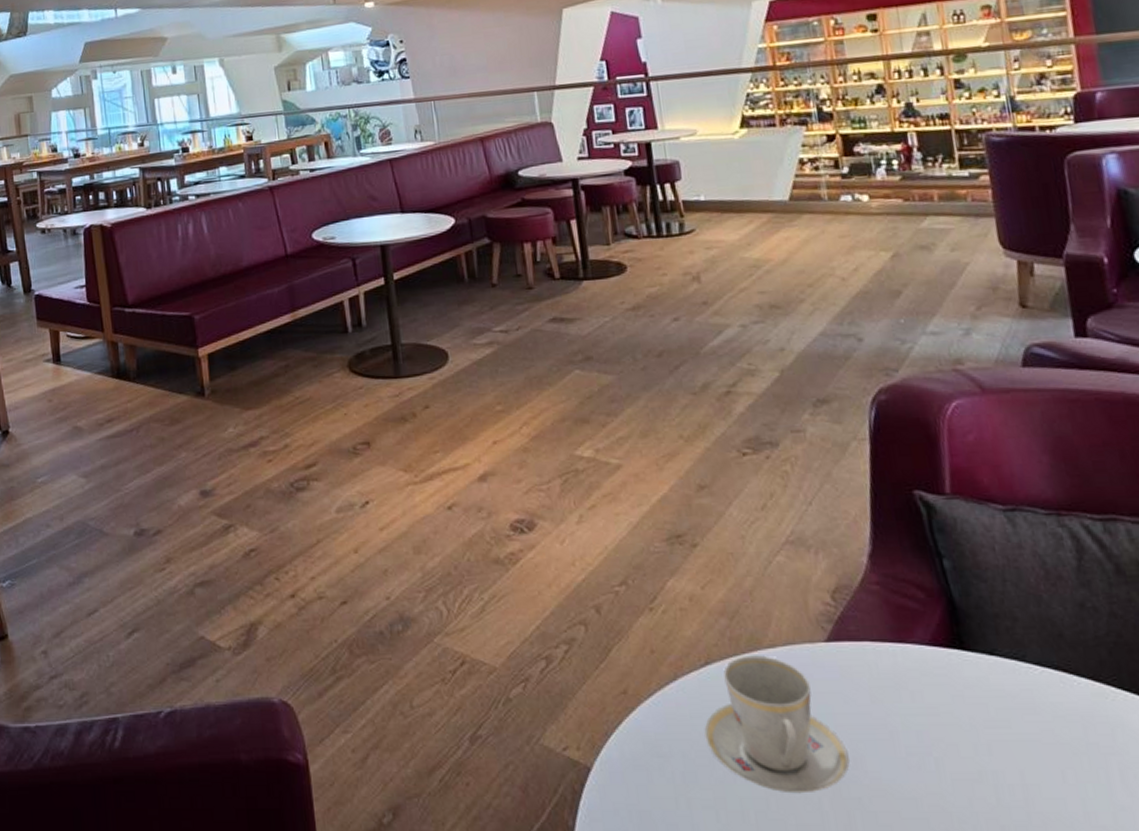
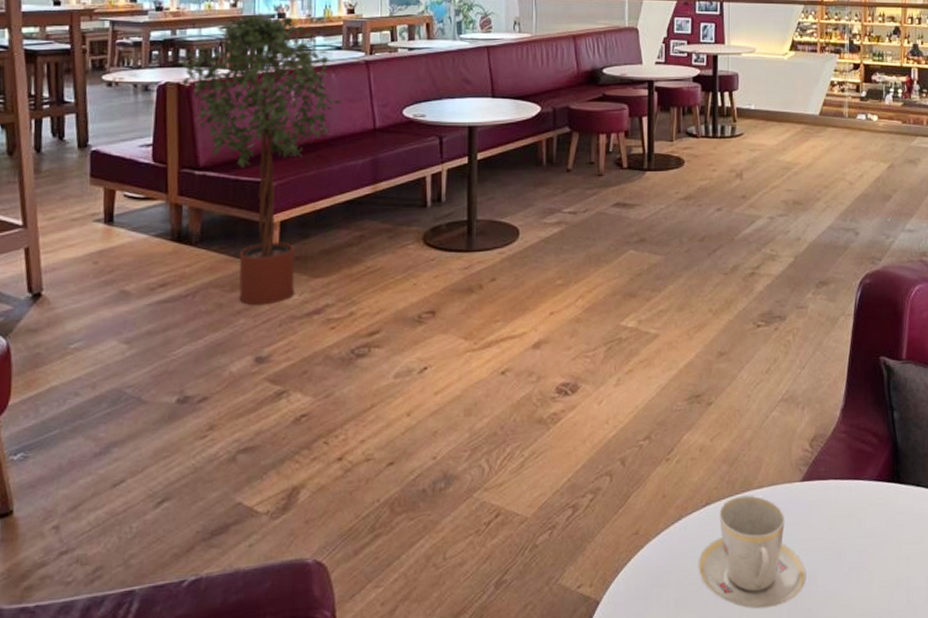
potted tree: none [99,149,252,439] -> present [178,13,342,306]

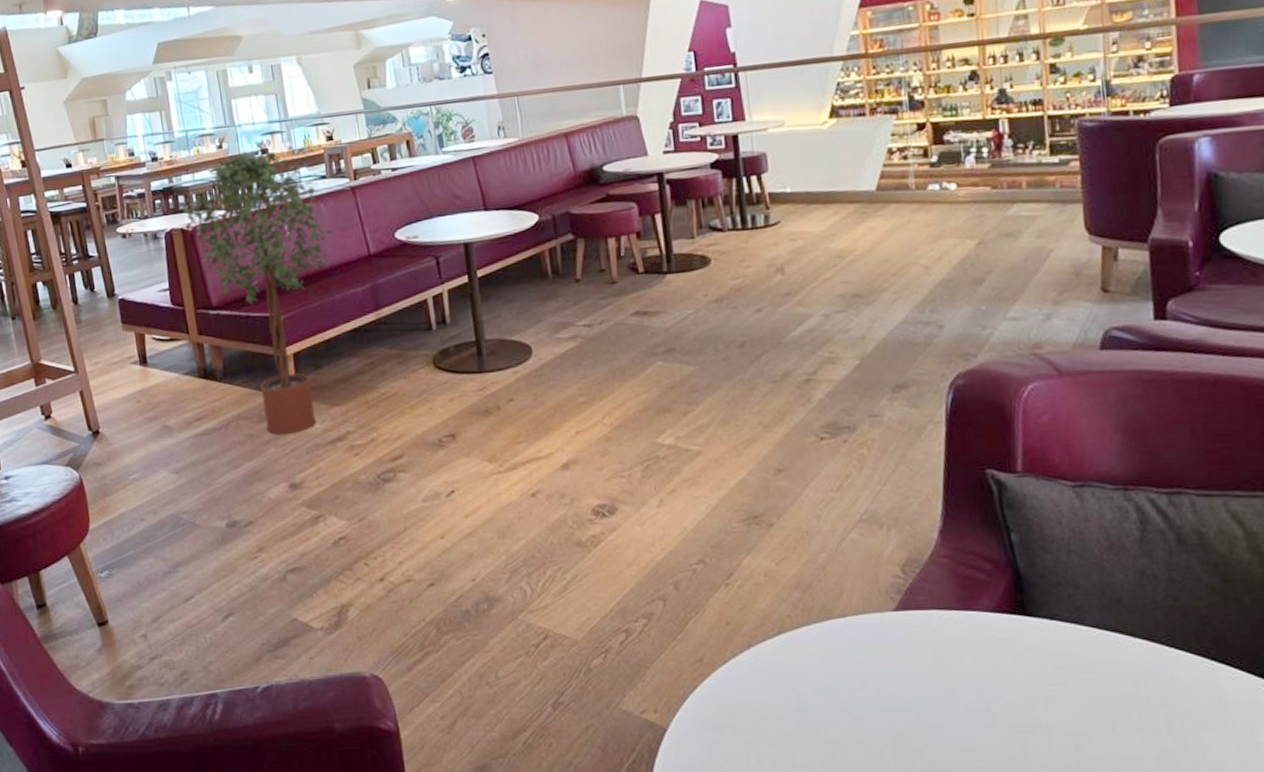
teacup: present [698,495,806,609] -> none [775,624,912,747]

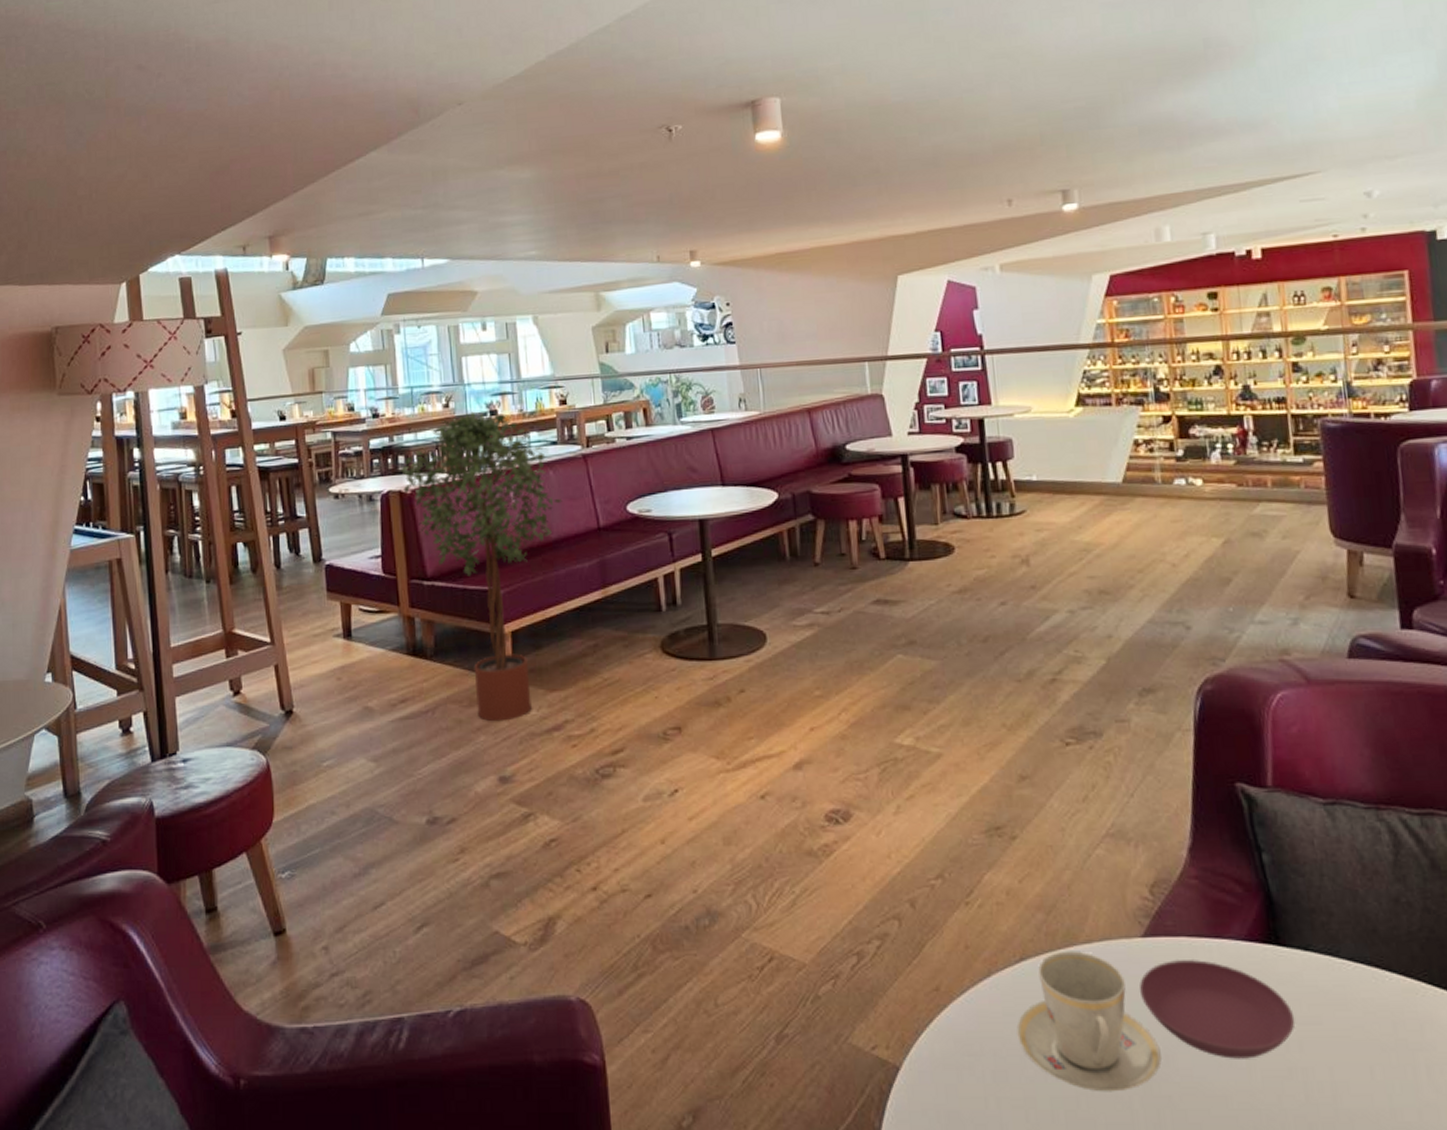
teacup: none [775,624,912,747] -> present [1016,951,1162,1092]
saucer: none [891,630,1040,717] -> present [1139,960,1295,1059]

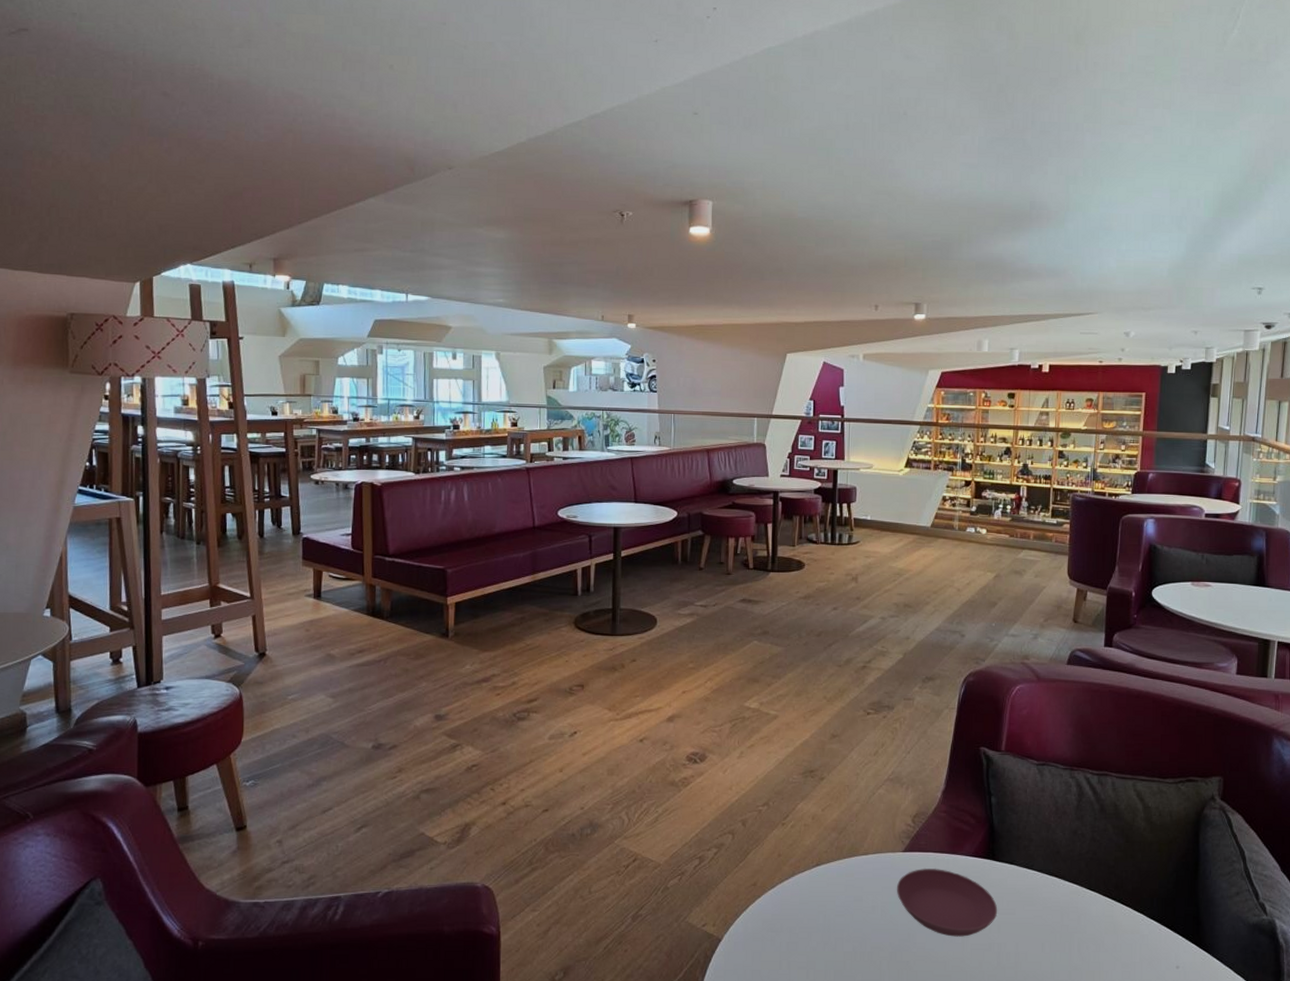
potted tree: present [398,411,563,722] -> none [372,424,507,672]
teacup: present [1016,951,1162,1092] -> none [808,860,905,958]

